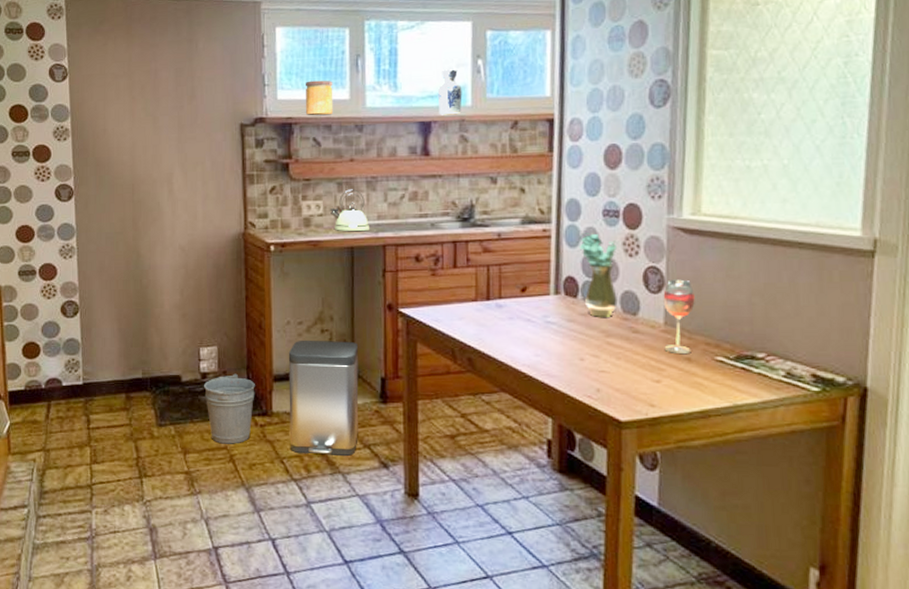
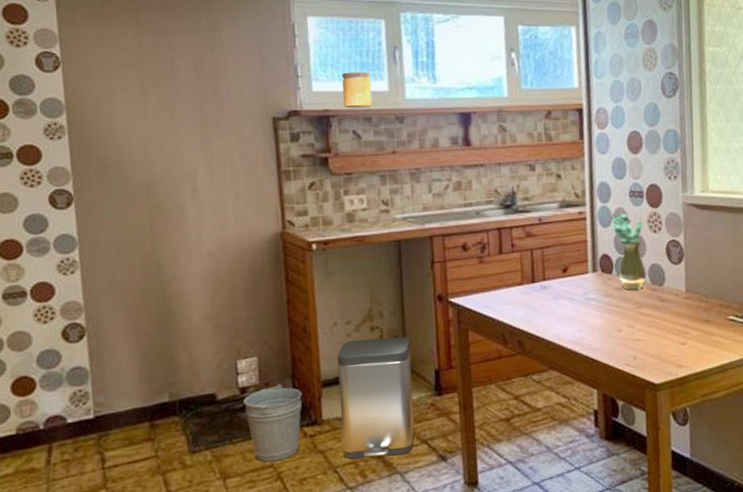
kettle: present [329,189,370,232] -> none [373,181,417,226]
ceramic jug: present [437,69,463,115] -> none [475,61,499,106]
wineglass: present [663,279,695,353] -> none [683,250,709,317]

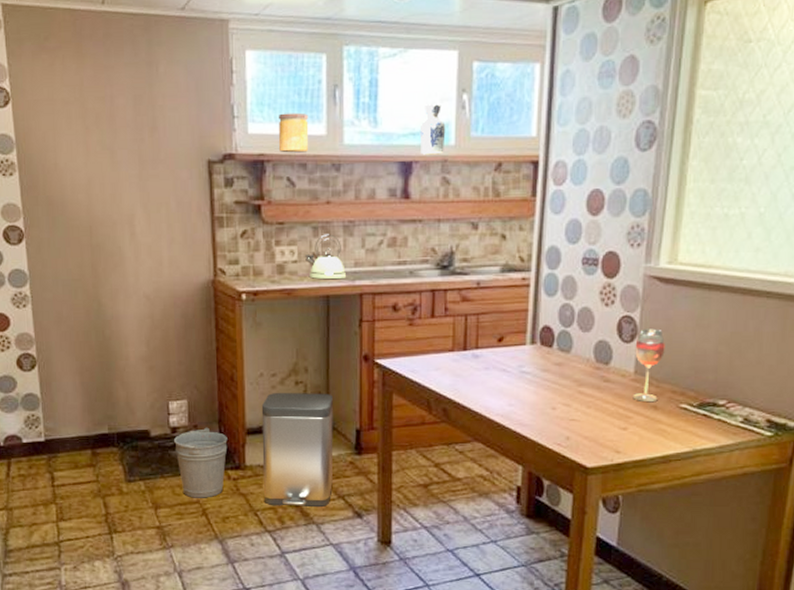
kettle: none [373,181,417,226] -> present [304,234,347,280]
ceramic jug: none [475,61,499,106] -> present [419,104,446,155]
vase: present [610,210,647,290] -> none [557,278,593,367]
wineglass: none [683,250,709,317] -> present [633,329,665,401]

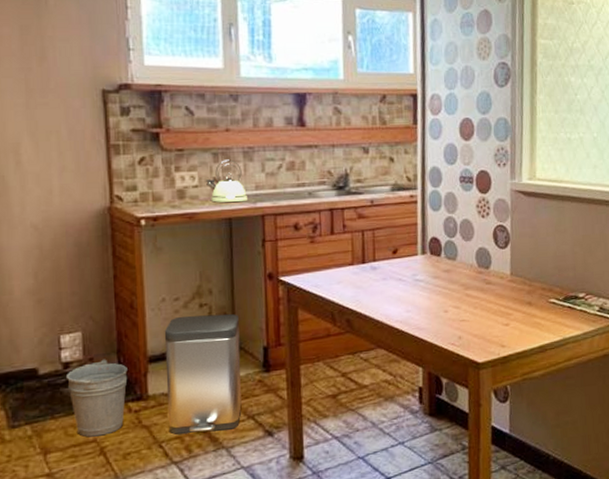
jar: present [278,112,309,153] -> none [176,47,207,84]
ceramic jug: present [419,104,446,155] -> none [311,43,335,88]
wineglass: present [633,329,665,401] -> none [509,235,533,299]

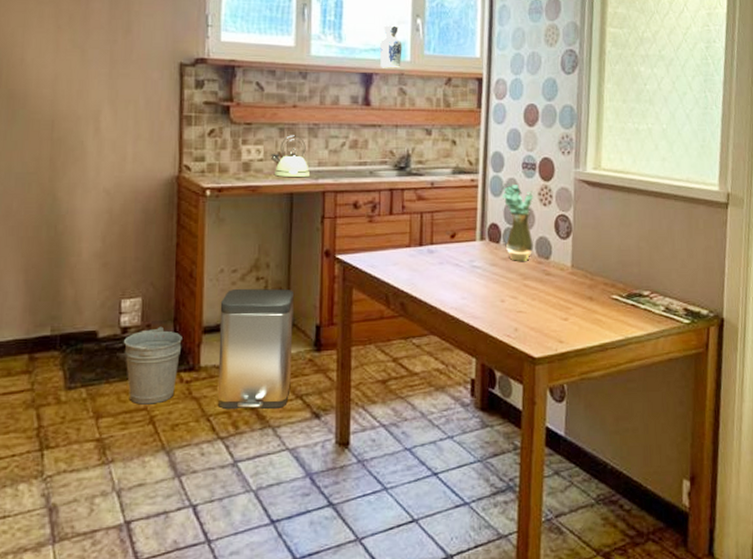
ceramic jug: none [311,43,335,88] -> present [379,25,402,68]
vase: none [440,194,474,273] -> present [501,180,533,261]

